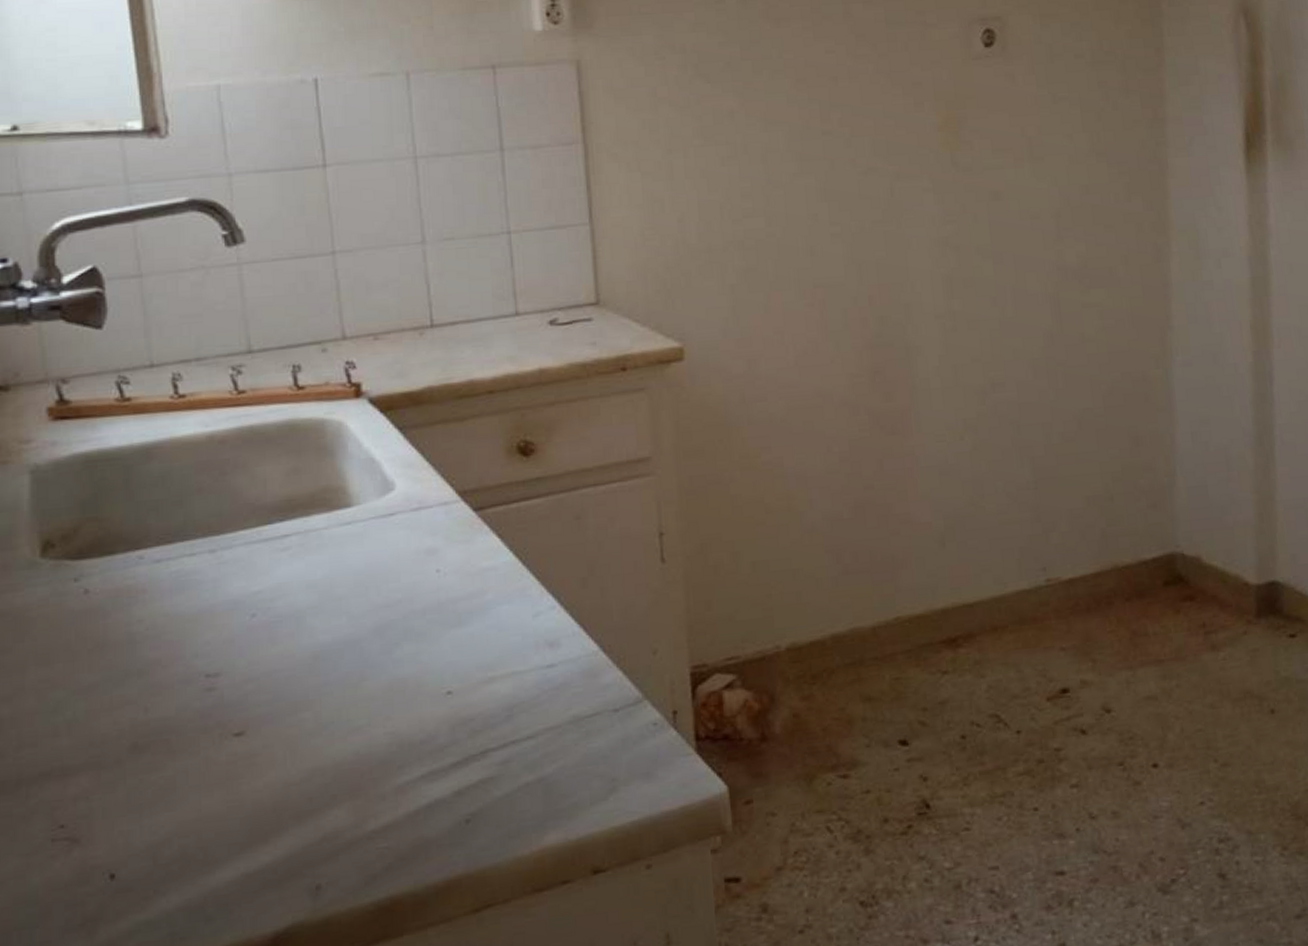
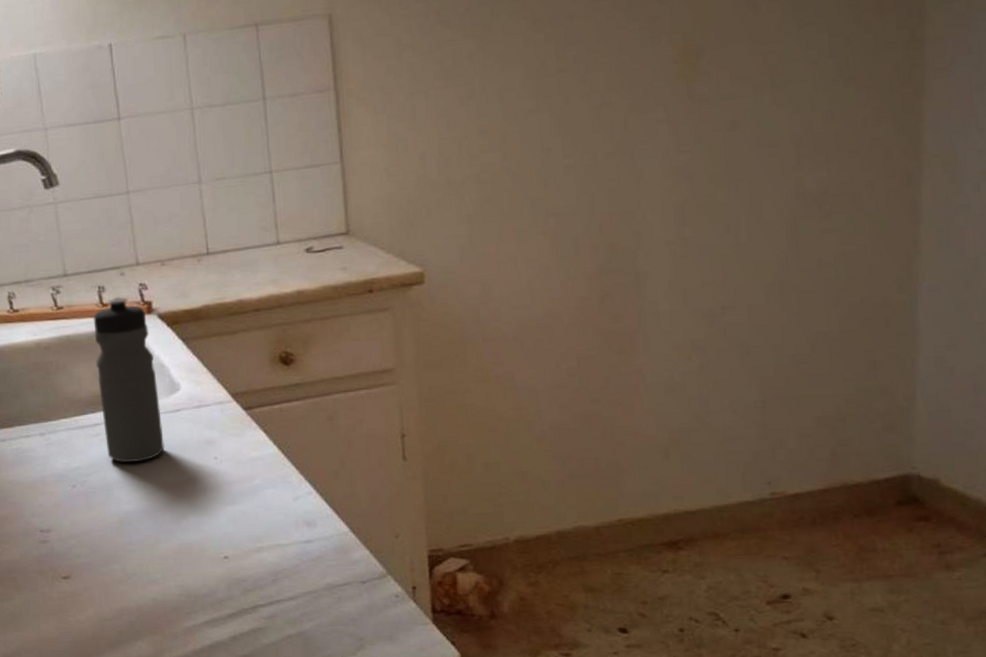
water bottle: none [285,378,373,583] -> present [93,297,164,463]

